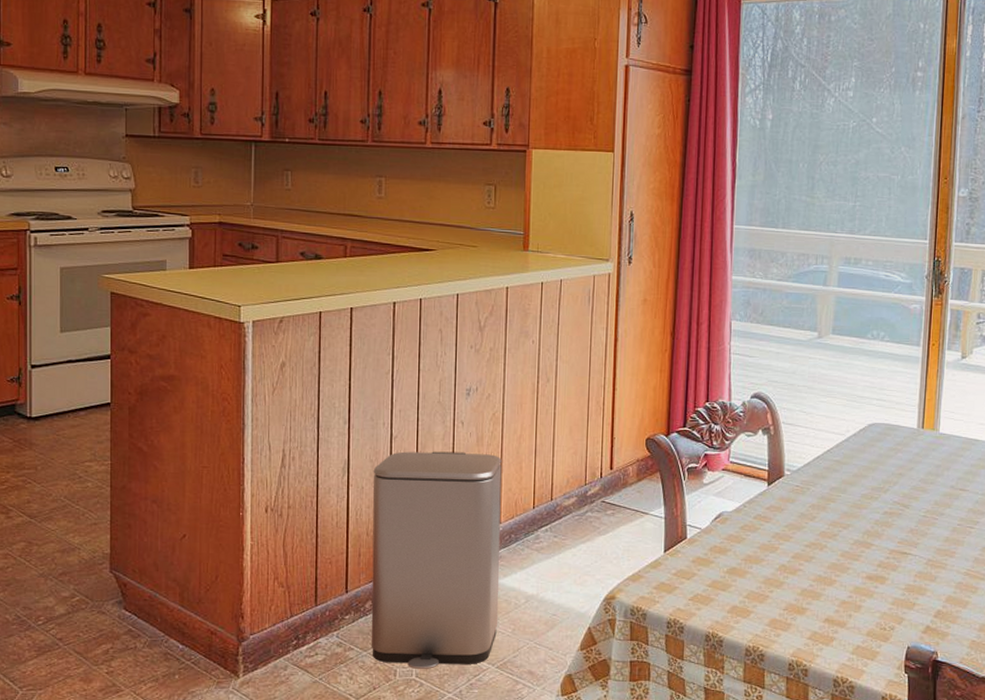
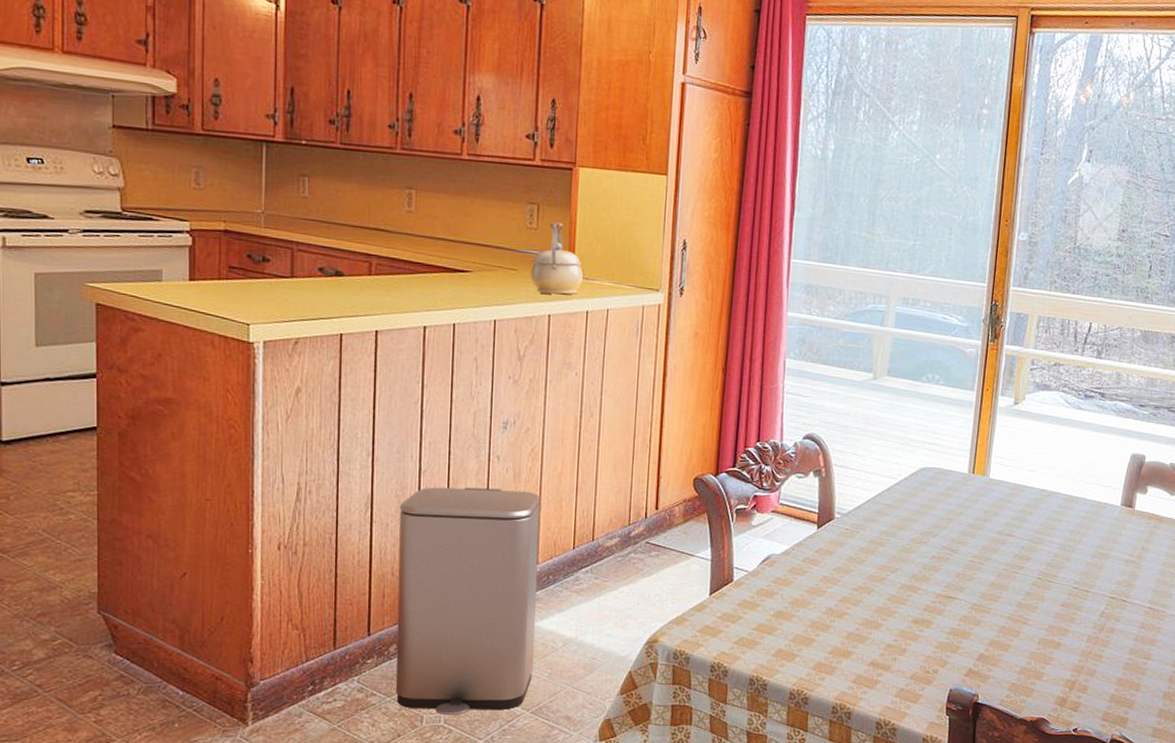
kettle: none [489,200,539,268] -> present [530,221,584,295]

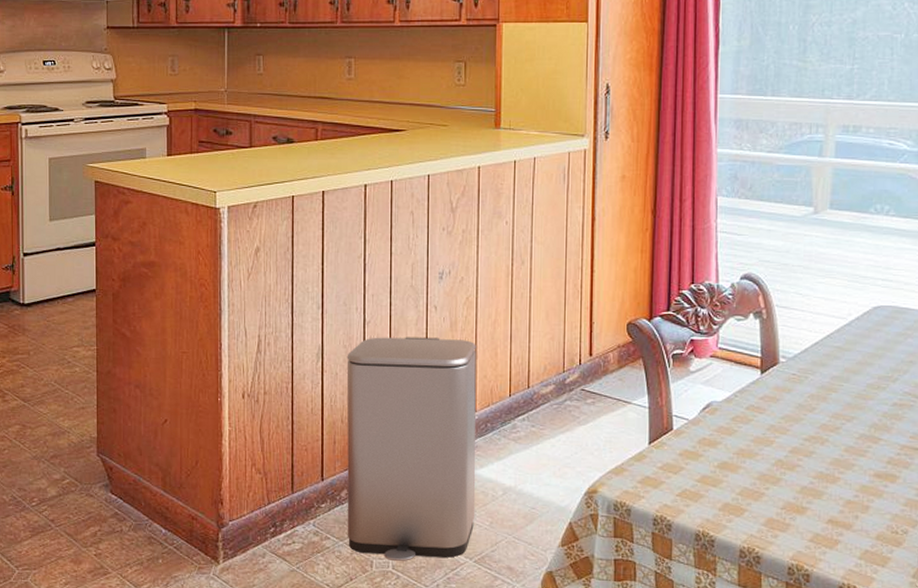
kettle: present [530,221,584,295] -> none [460,76,511,146]

